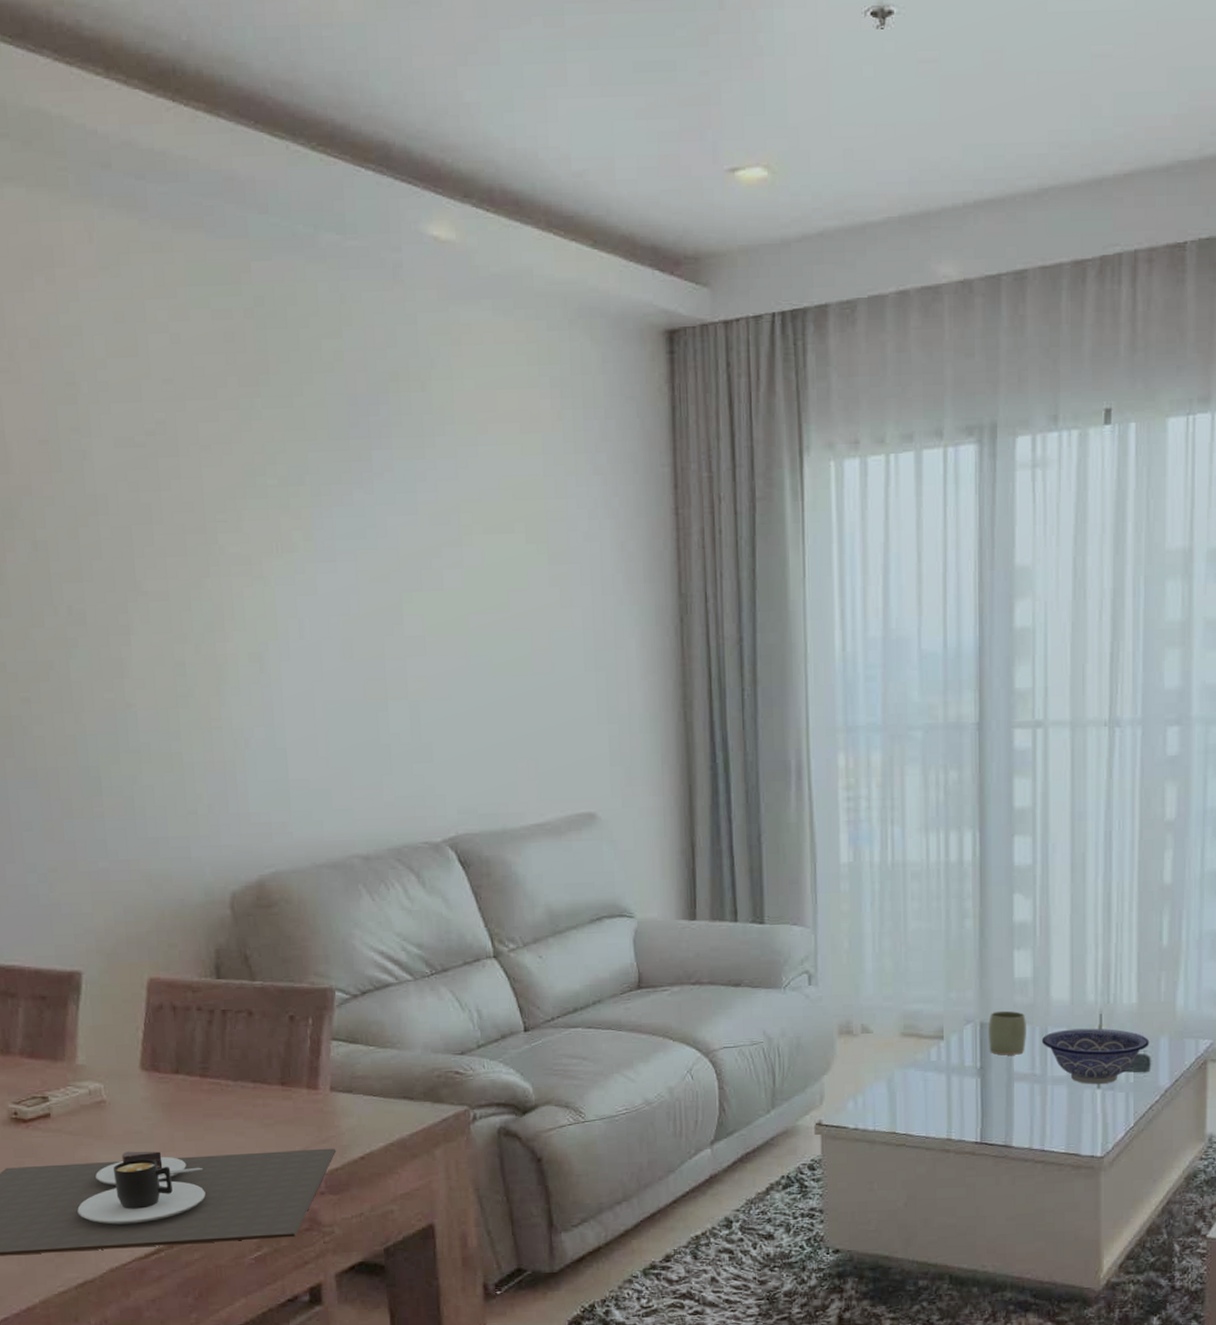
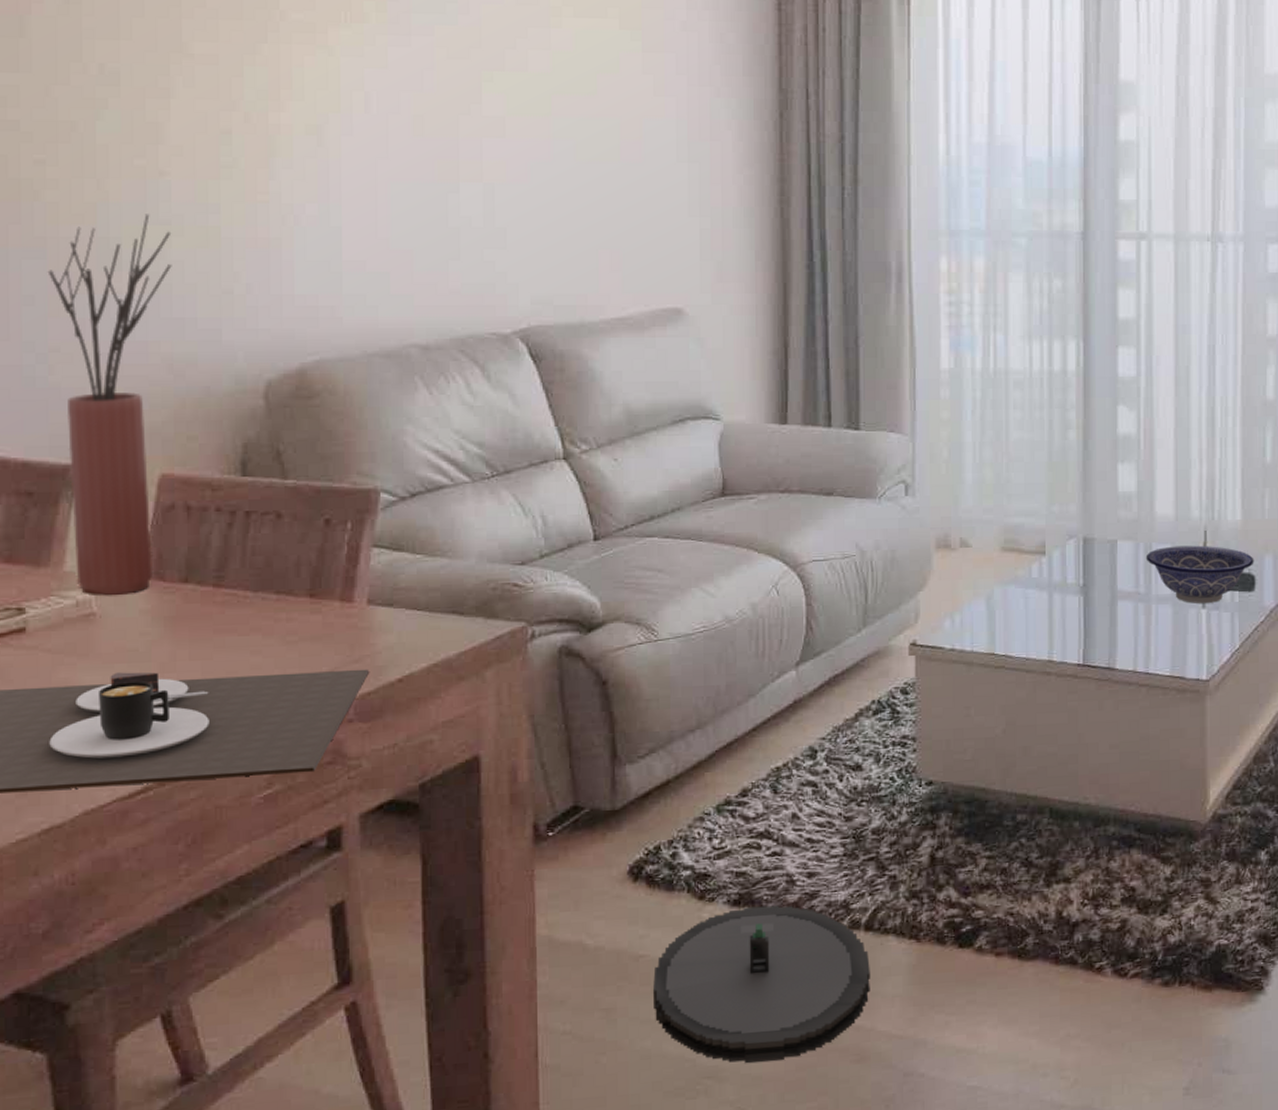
vase: none [40,743,150,1086] -> present [47,214,172,597]
mug: present [989,1010,1026,1055] -> none [1092,525,1130,573]

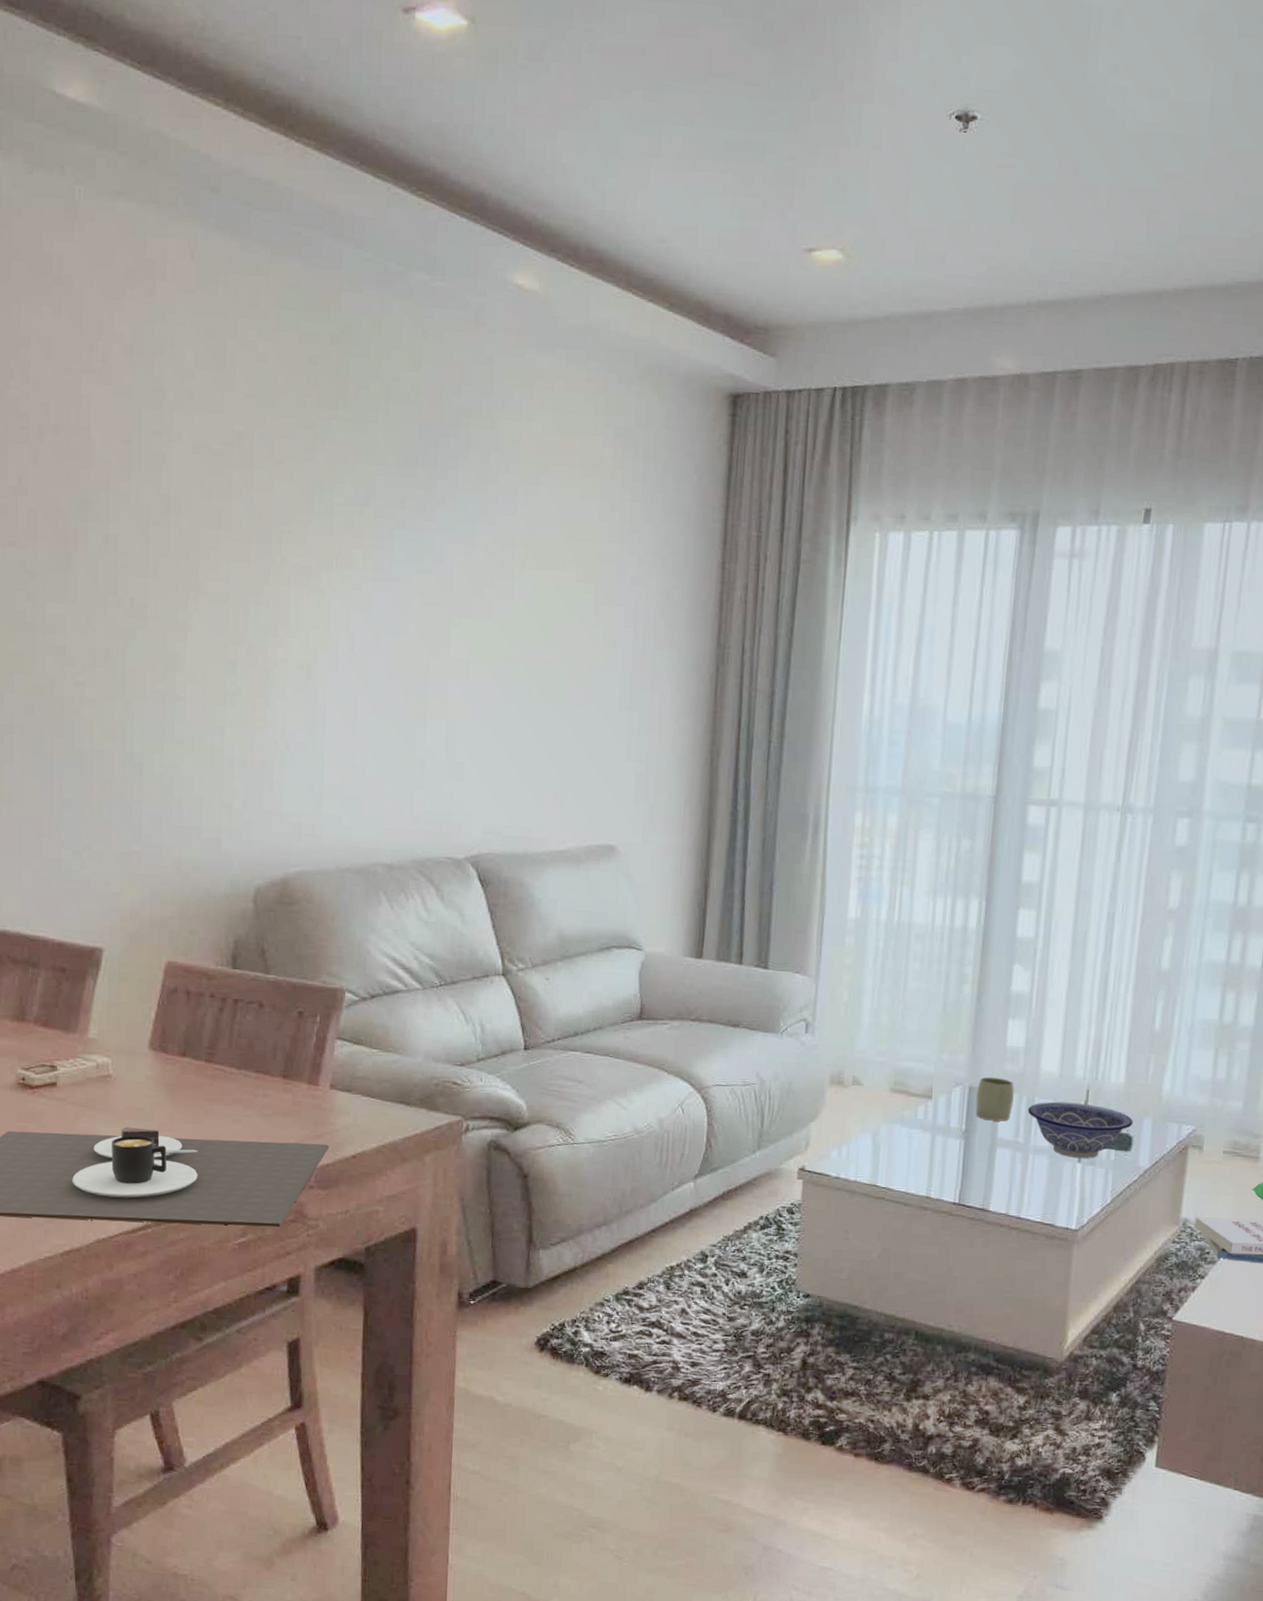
vase: present [47,214,172,597] -> none [83,733,184,1062]
robot vacuum: present [653,905,870,1063] -> none [550,1385,741,1521]
mug: none [1092,525,1130,573] -> present [975,1076,1015,1122]

